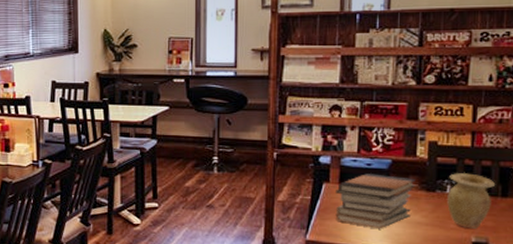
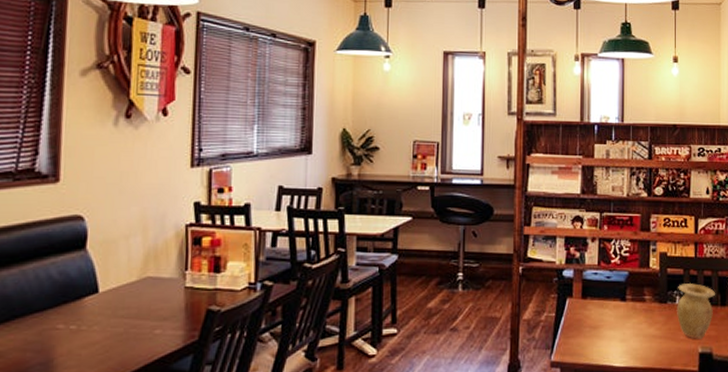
book stack: present [335,174,416,229] -> none [579,287,650,345]

